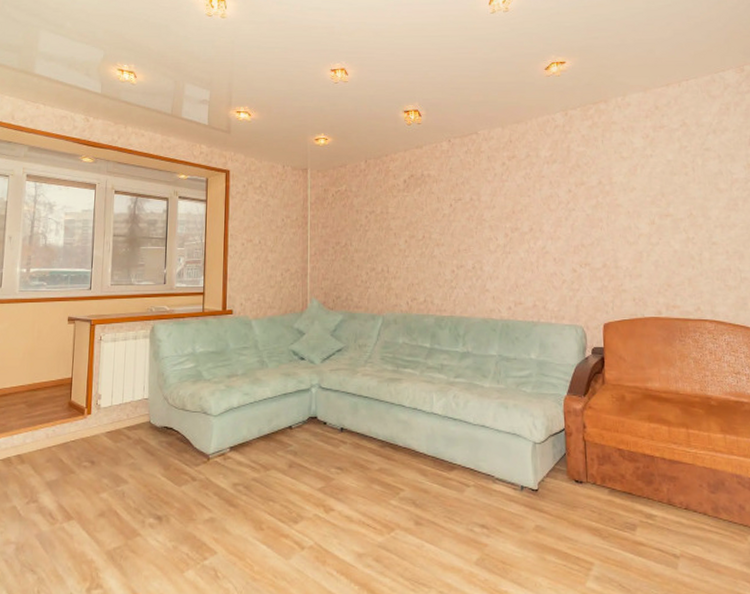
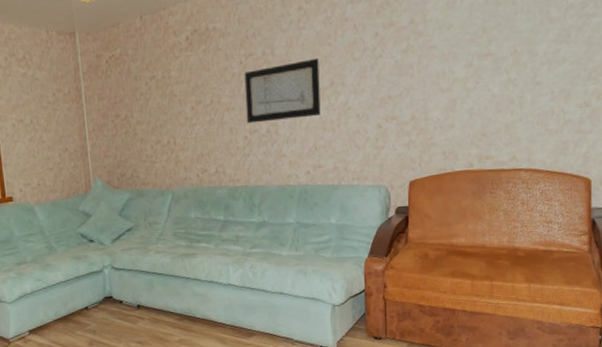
wall art: none [453,206,521,259] -> present [244,57,321,124]

